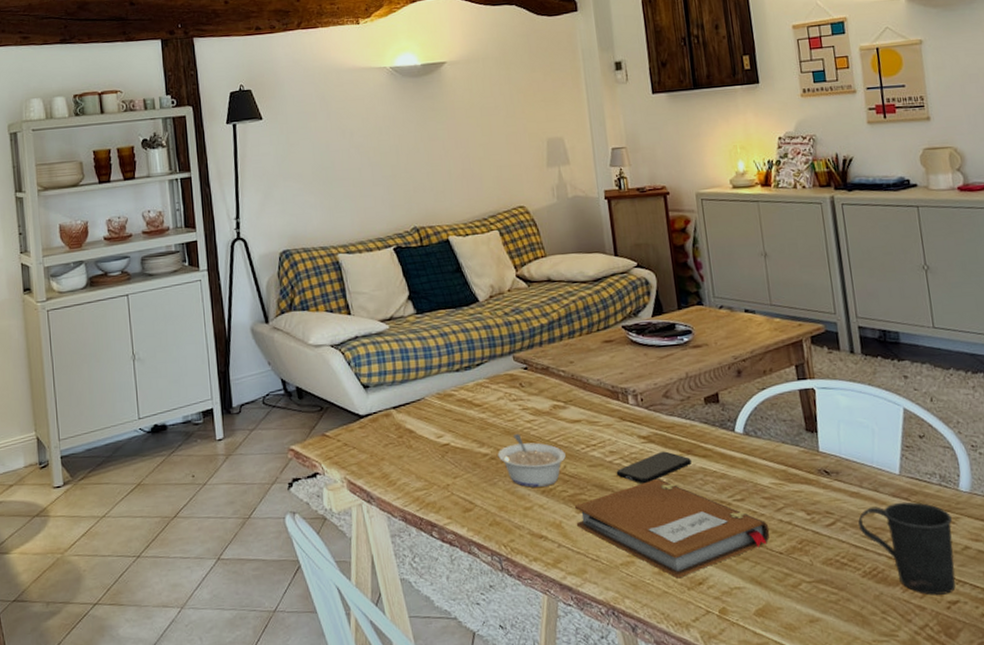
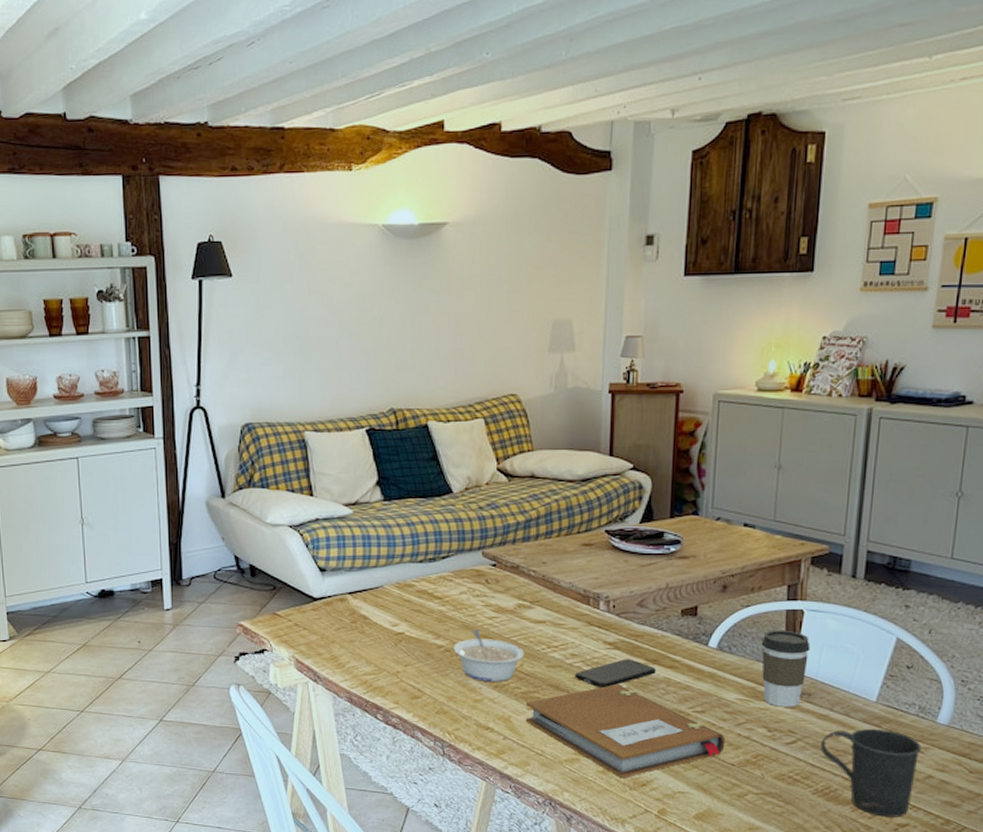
coffee cup: none [782,409,831,488] -> present [761,630,811,707]

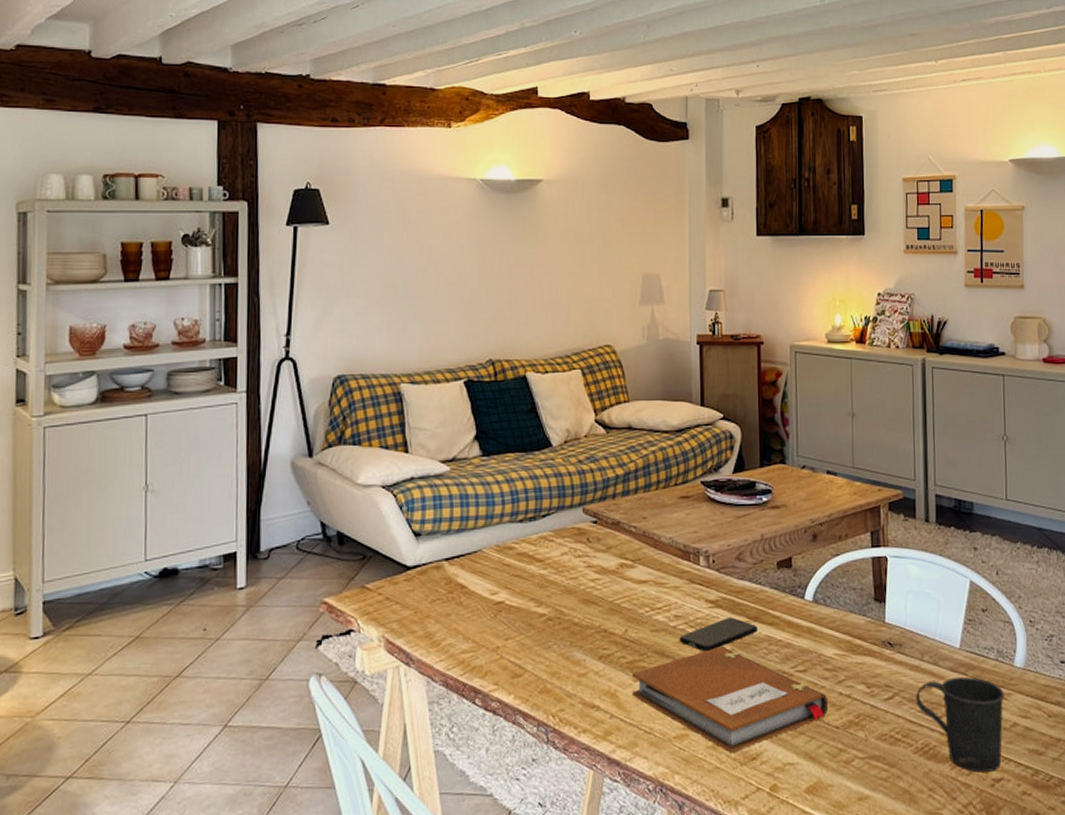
legume: present [453,628,524,682] -> none [555,592,628,652]
coffee cup: present [761,630,811,707] -> none [852,578,897,660]

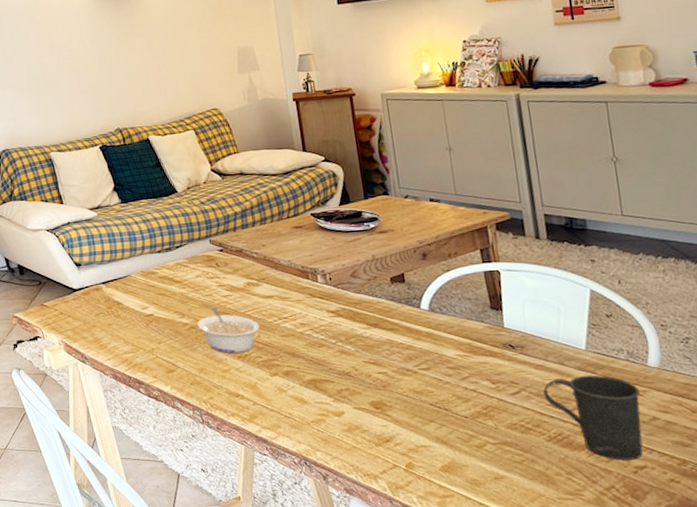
legume: none [555,592,628,652] -> present [197,306,260,353]
notebook: present [631,647,829,753] -> none [268,349,455,436]
smartphone: present [679,617,757,652] -> none [306,324,378,353]

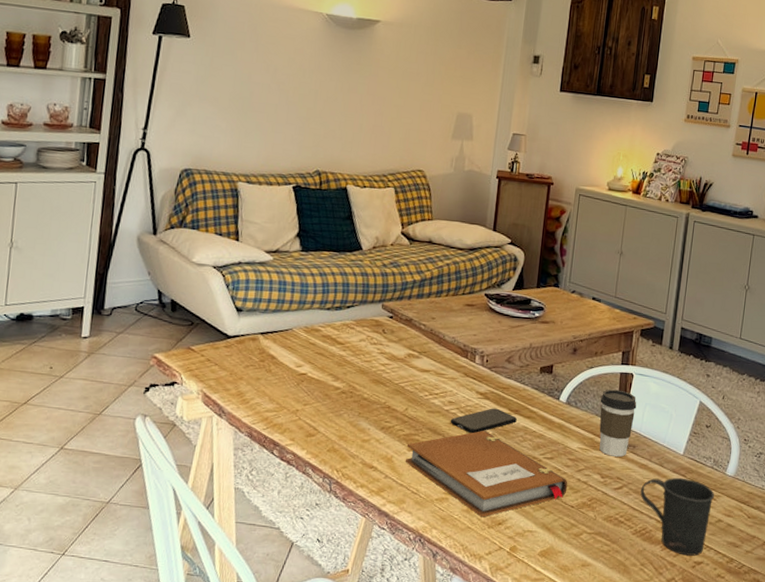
legume: present [197,306,260,353] -> none [348,373,410,424]
notebook: none [268,349,455,436] -> present [405,431,568,517]
smartphone: none [306,324,378,353] -> present [450,408,517,434]
coffee cup: none [467,289,516,360] -> present [599,389,637,457]

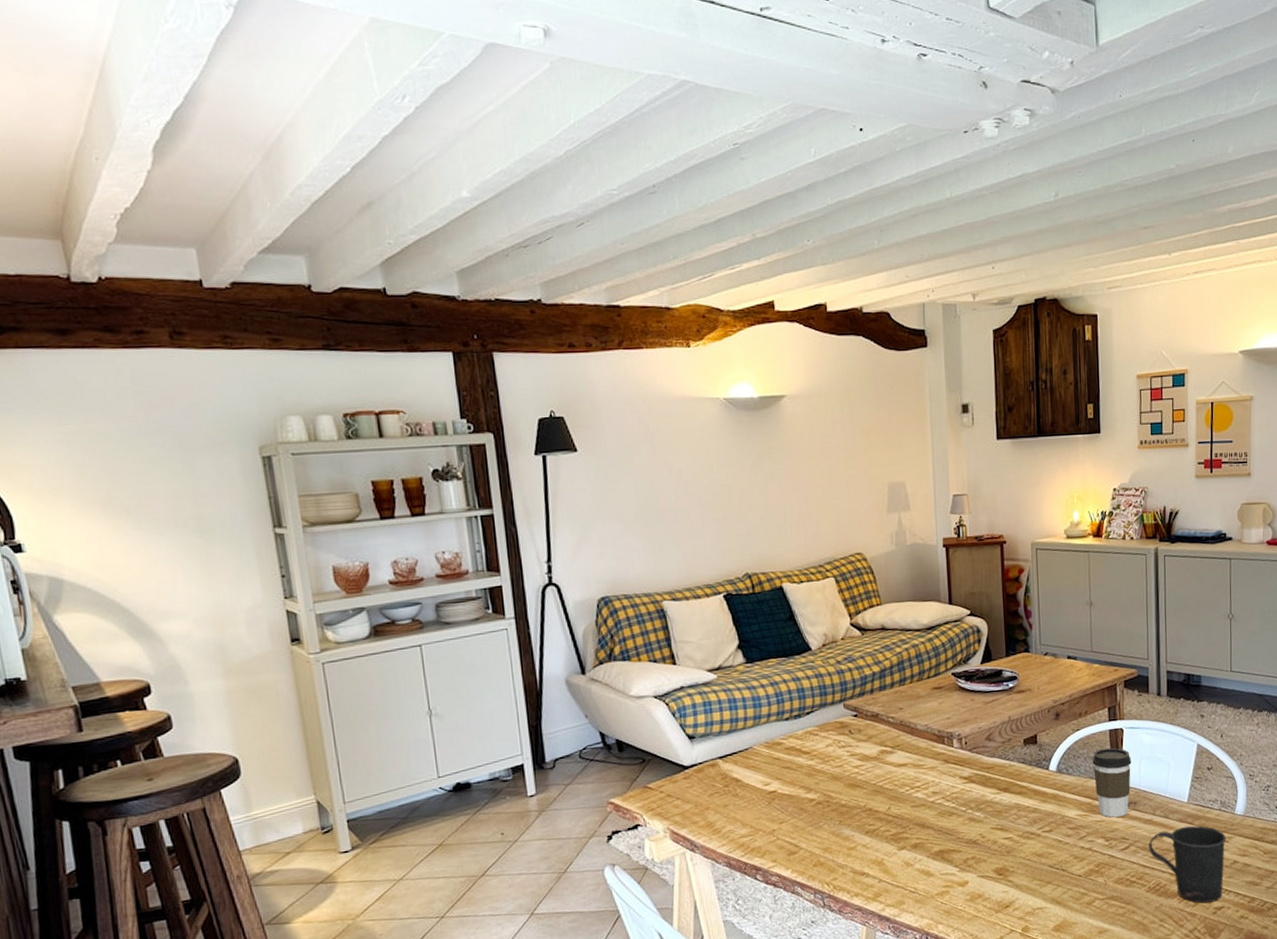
notebook: present [405,431,568,517] -> none [896,815,1072,904]
smartphone: present [450,408,517,434] -> none [937,790,1007,821]

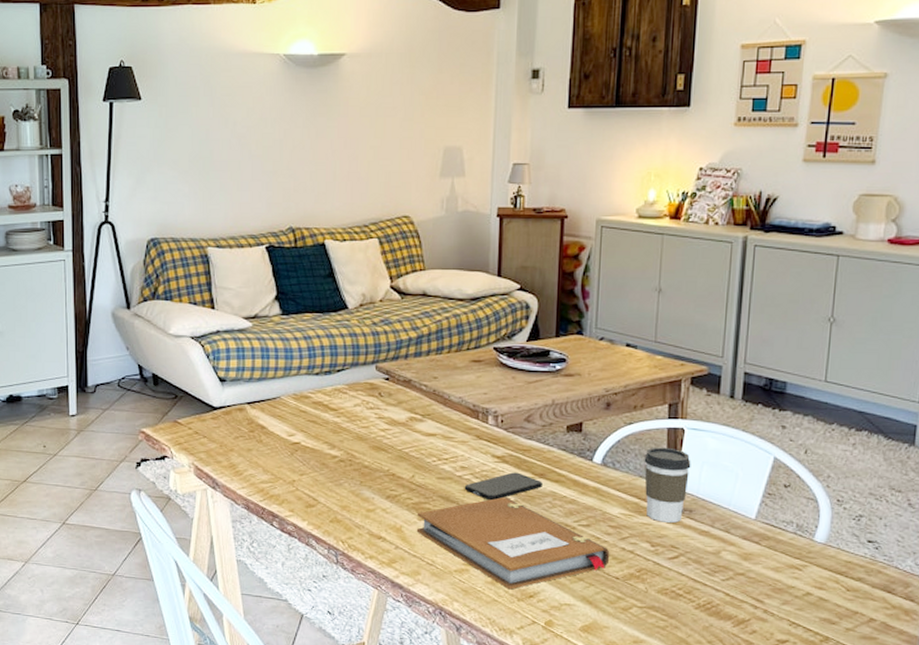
notebook: none [896,815,1072,904] -> present [416,497,610,590]
smartphone: none [937,790,1007,821] -> present [464,472,542,501]
mug: present [1149,825,1227,904] -> none [702,545,801,633]

